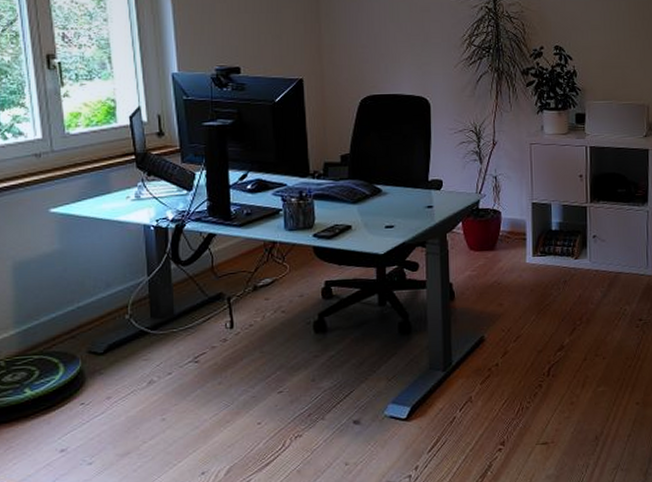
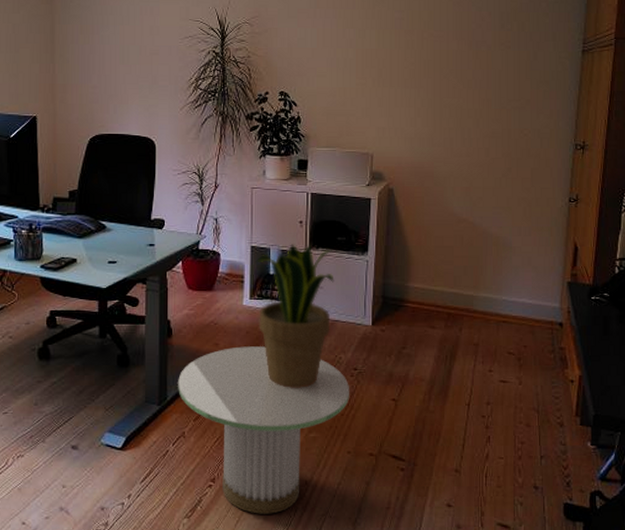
side table: none [463,303,636,474] -> present [178,346,349,514]
potted plant: none [537,198,616,344] -> present [255,244,335,388]

